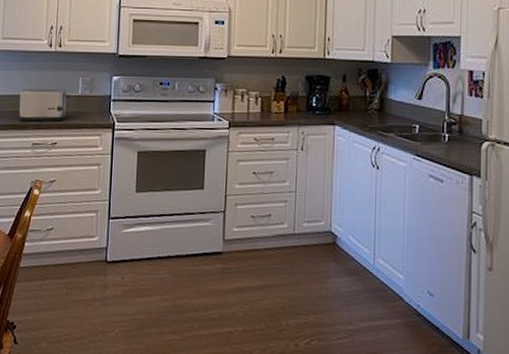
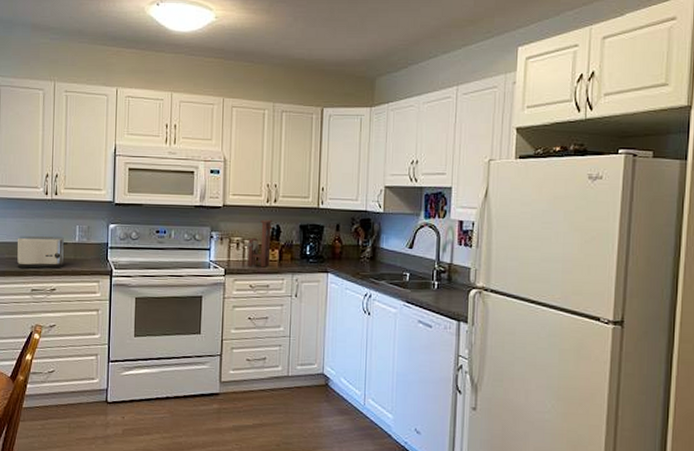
paper towel holder: none [251,70,278,120] -> present [247,219,273,268]

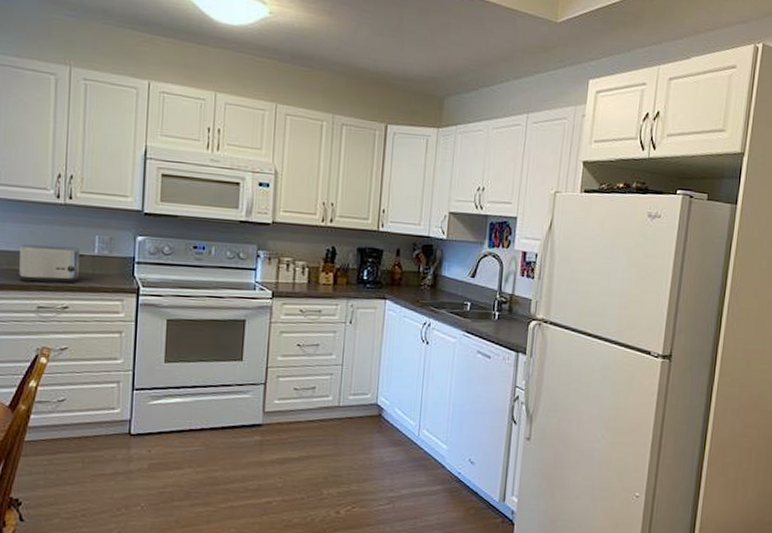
paper towel holder: present [247,219,273,268] -> none [298,239,328,292]

